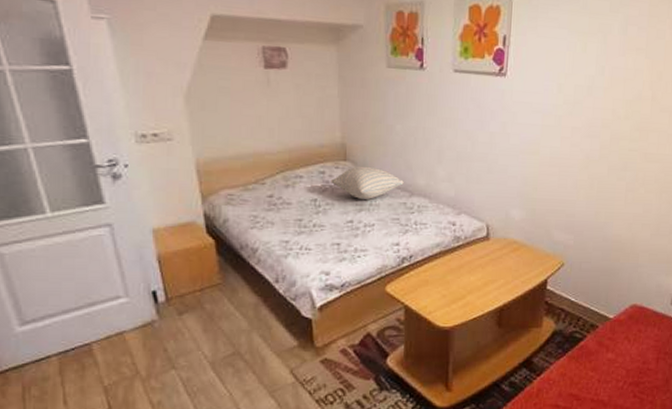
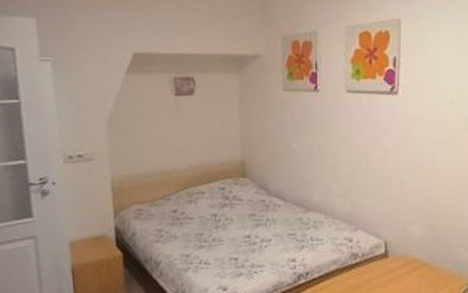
pillow: present [331,166,404,199] -> none [230,182,300,215]

